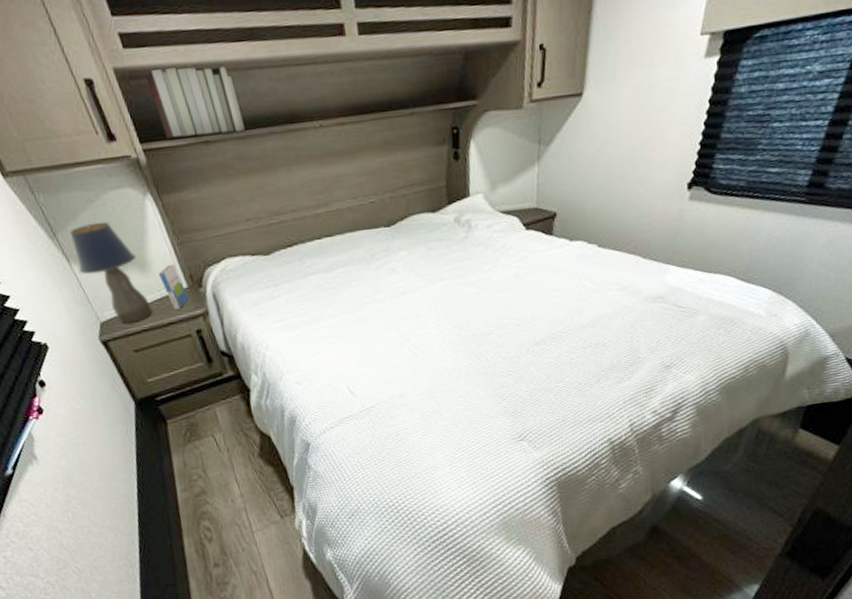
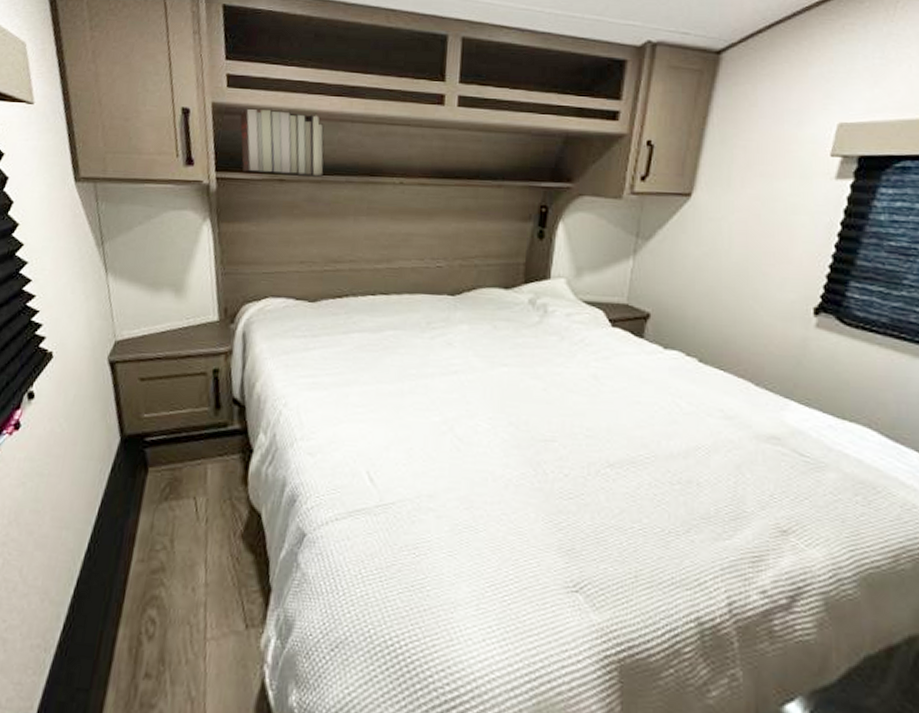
table lamp: present [69,221,152,324] -> none [113,238,176,348]
book: present [158,264,189,311] -> none [192,293,217,343]

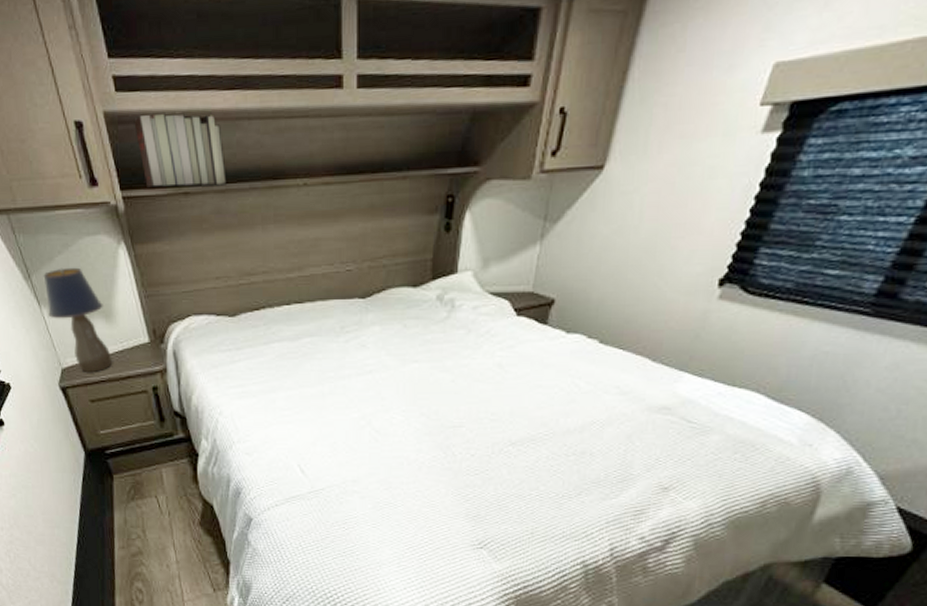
table lamp: none [113,238,176,348] -> present [43,267,112,372]

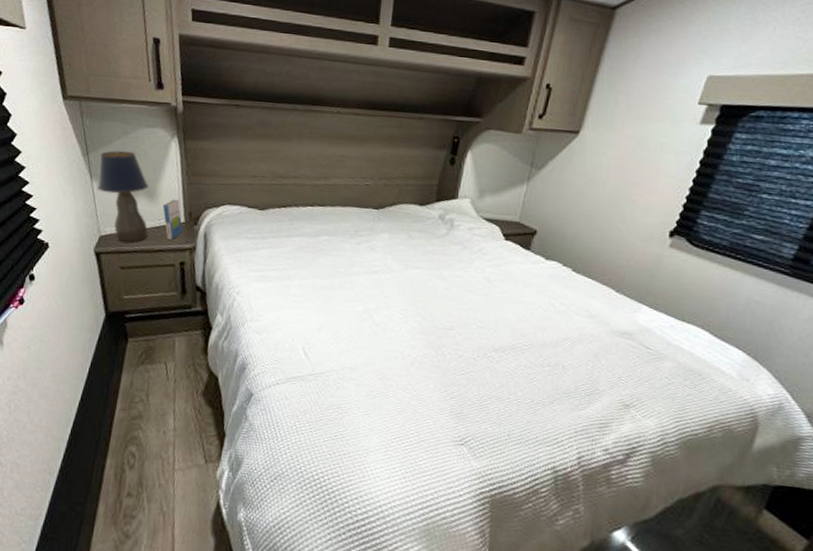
book: none [122,316,149,364] -> present [162,199,183,240]
books: present [134,111,227,189] -> none [203,39,275,104]

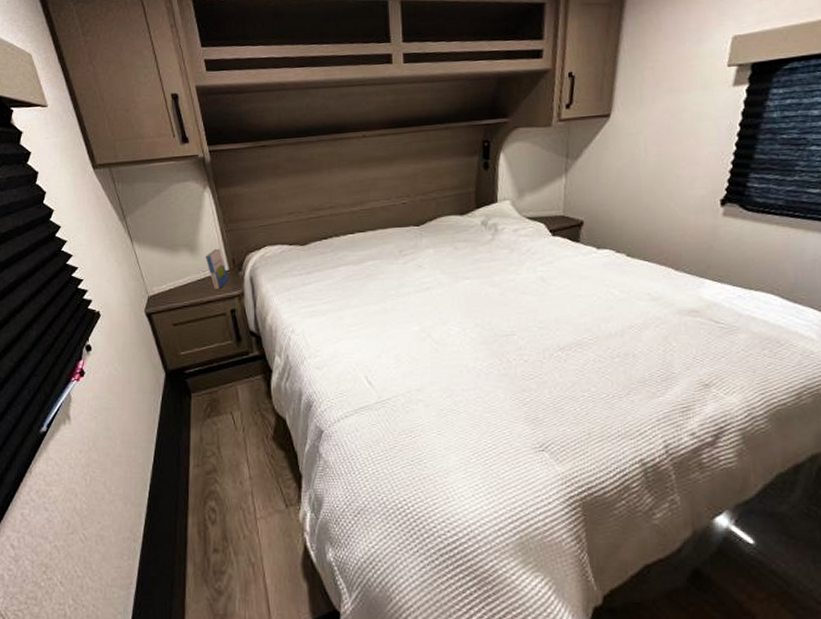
table lamp: present [97,150,149,243] -> none [137,209,194,299]

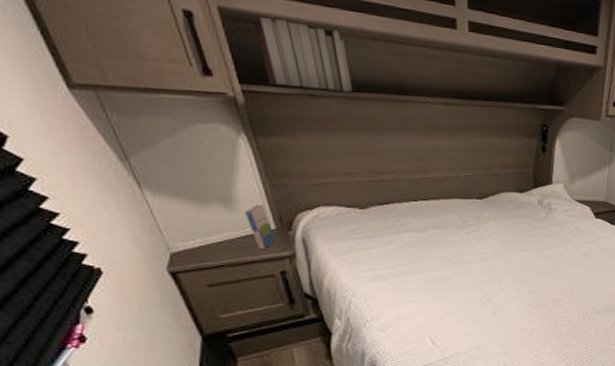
books: none [221,84,298,144] -> present [253,15,353,93]

